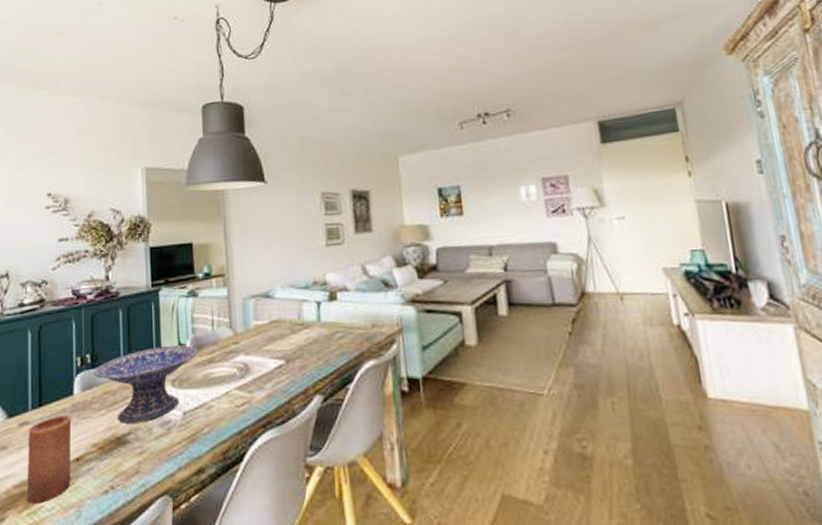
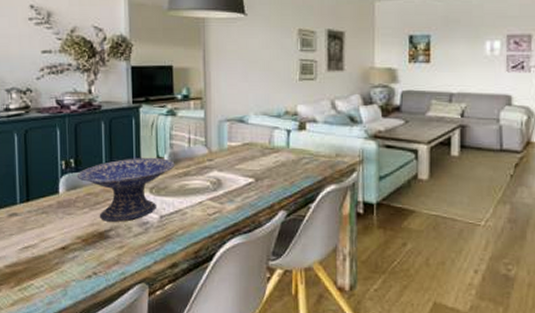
candle: present [26,416,72,504] -> none [17,211,58,282]

